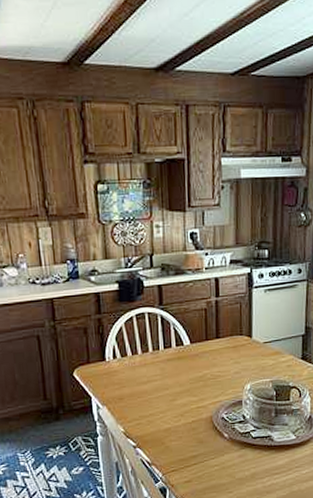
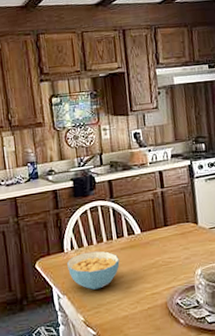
cereal bowl: none [107,361,165,401] -> present [66,251,120,290]

